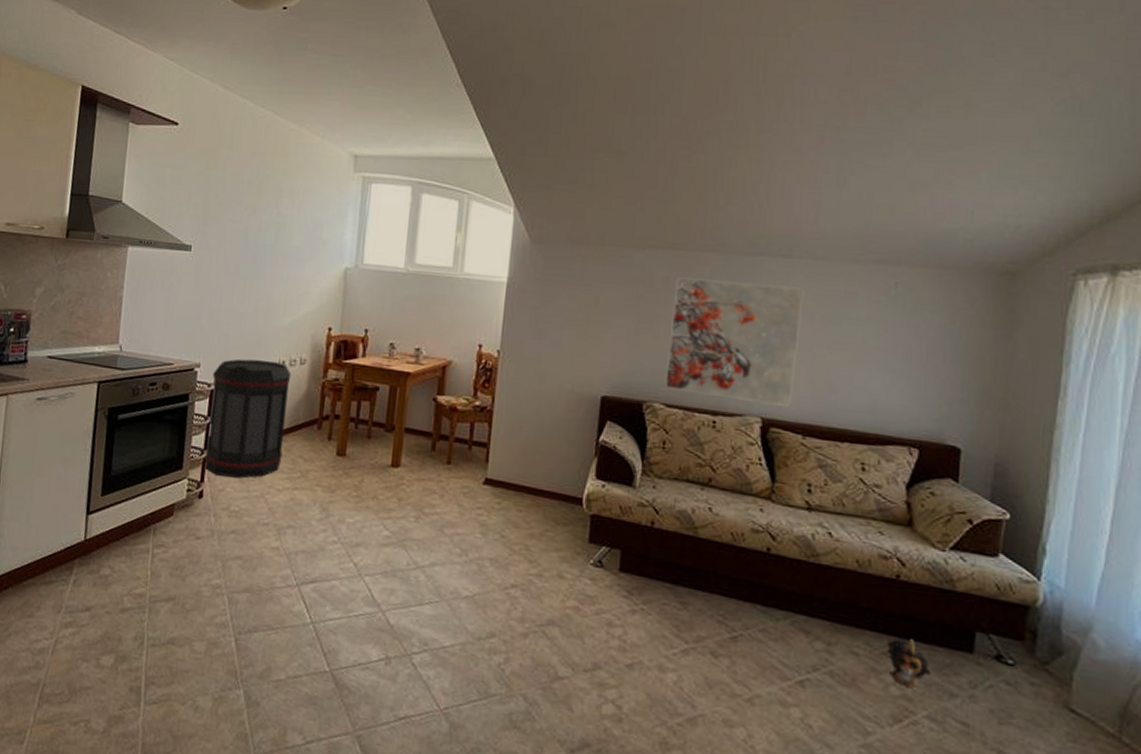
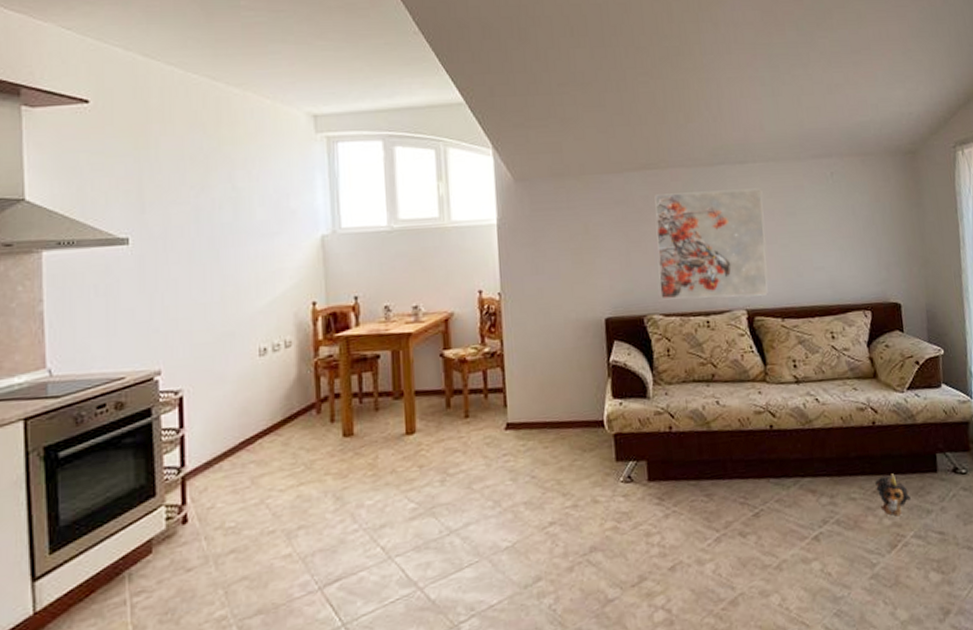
trash can: present [203,358,292,479] -> none [179,350,280,493]

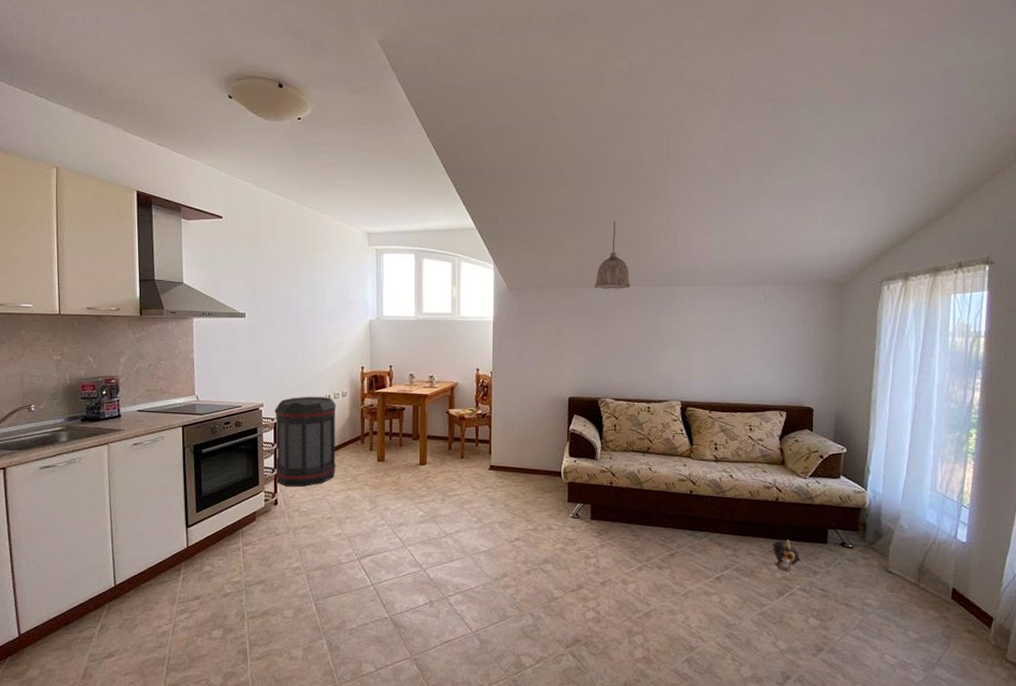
trash can: none [179,350,280,493] -> present [275,396,336,487]
pendant lamp: none [625,87,671,174] -> present [593,221,630,289]
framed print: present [654,188,768,300] -> none [613,306,704,391]

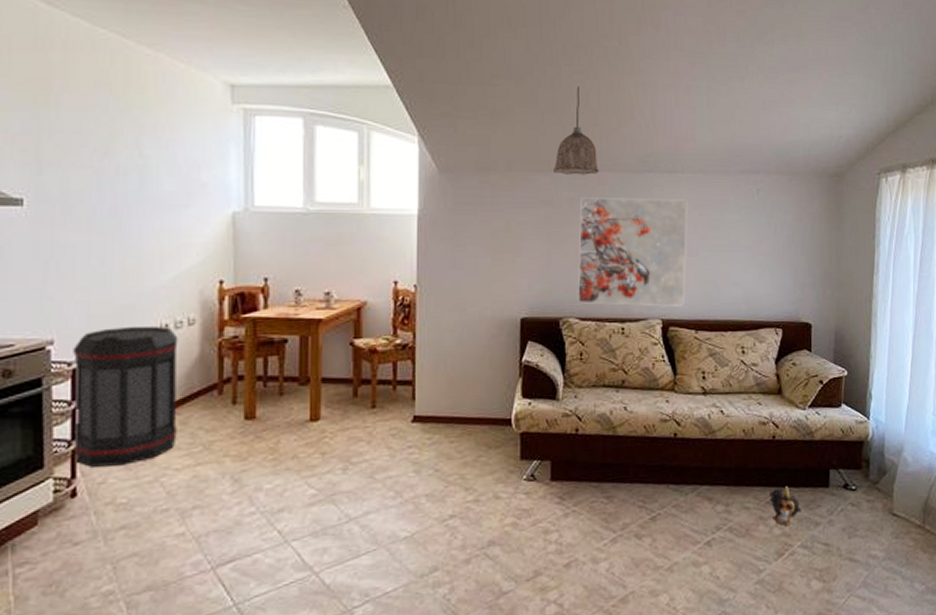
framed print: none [613,306,704,391] -> present [578,197,688,307]

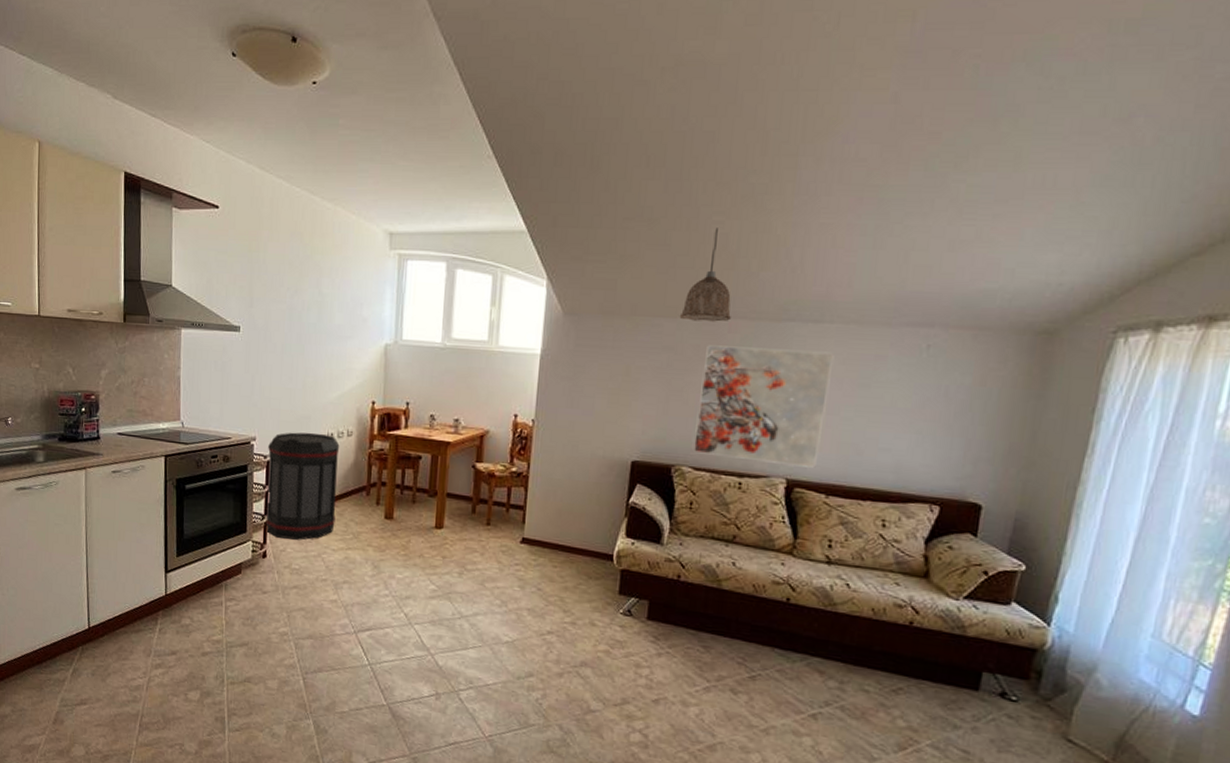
plush toy: present [770,486,804,527] -> none [896,678,940,722]

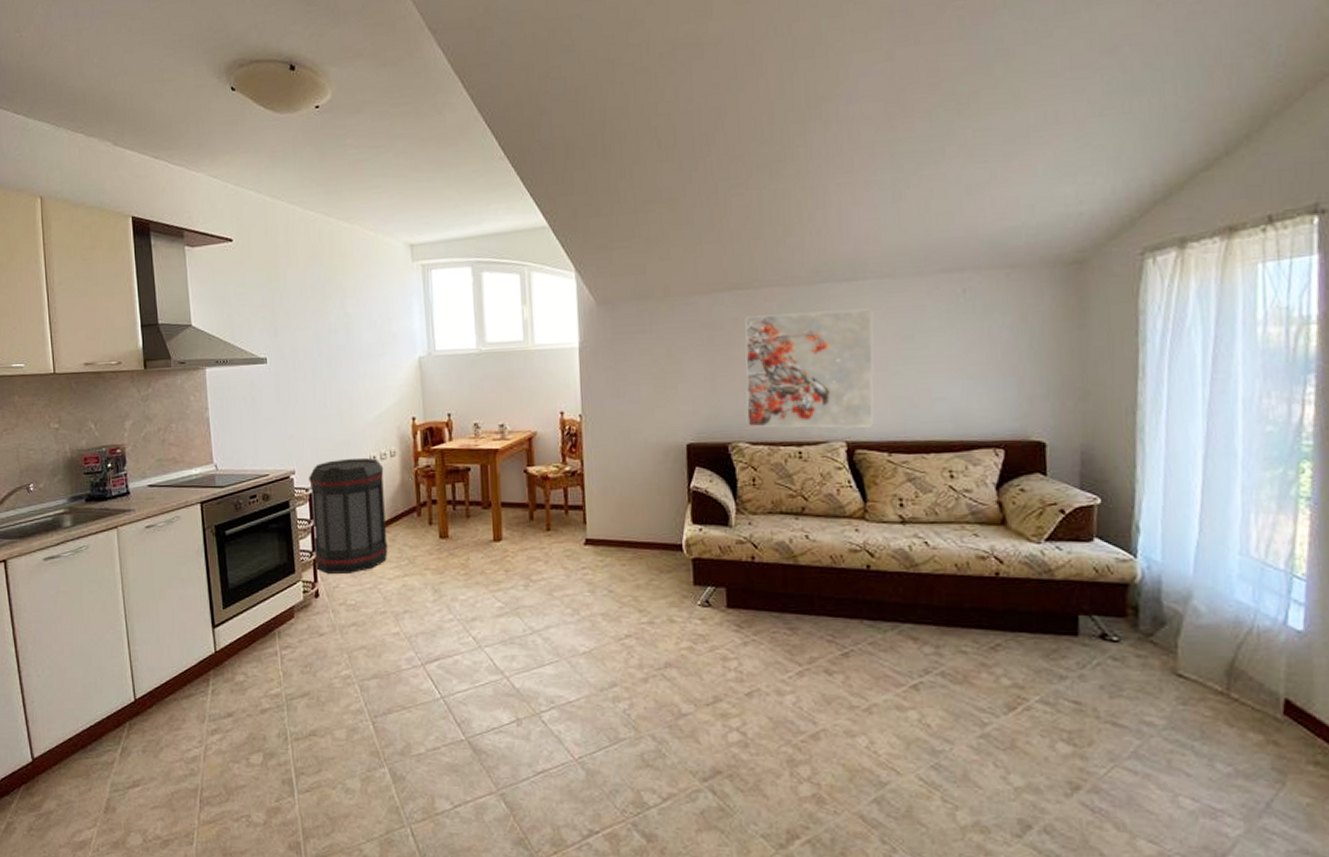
pendant lamp: present [679,228,731,322] -> none [713,200,764,295]

